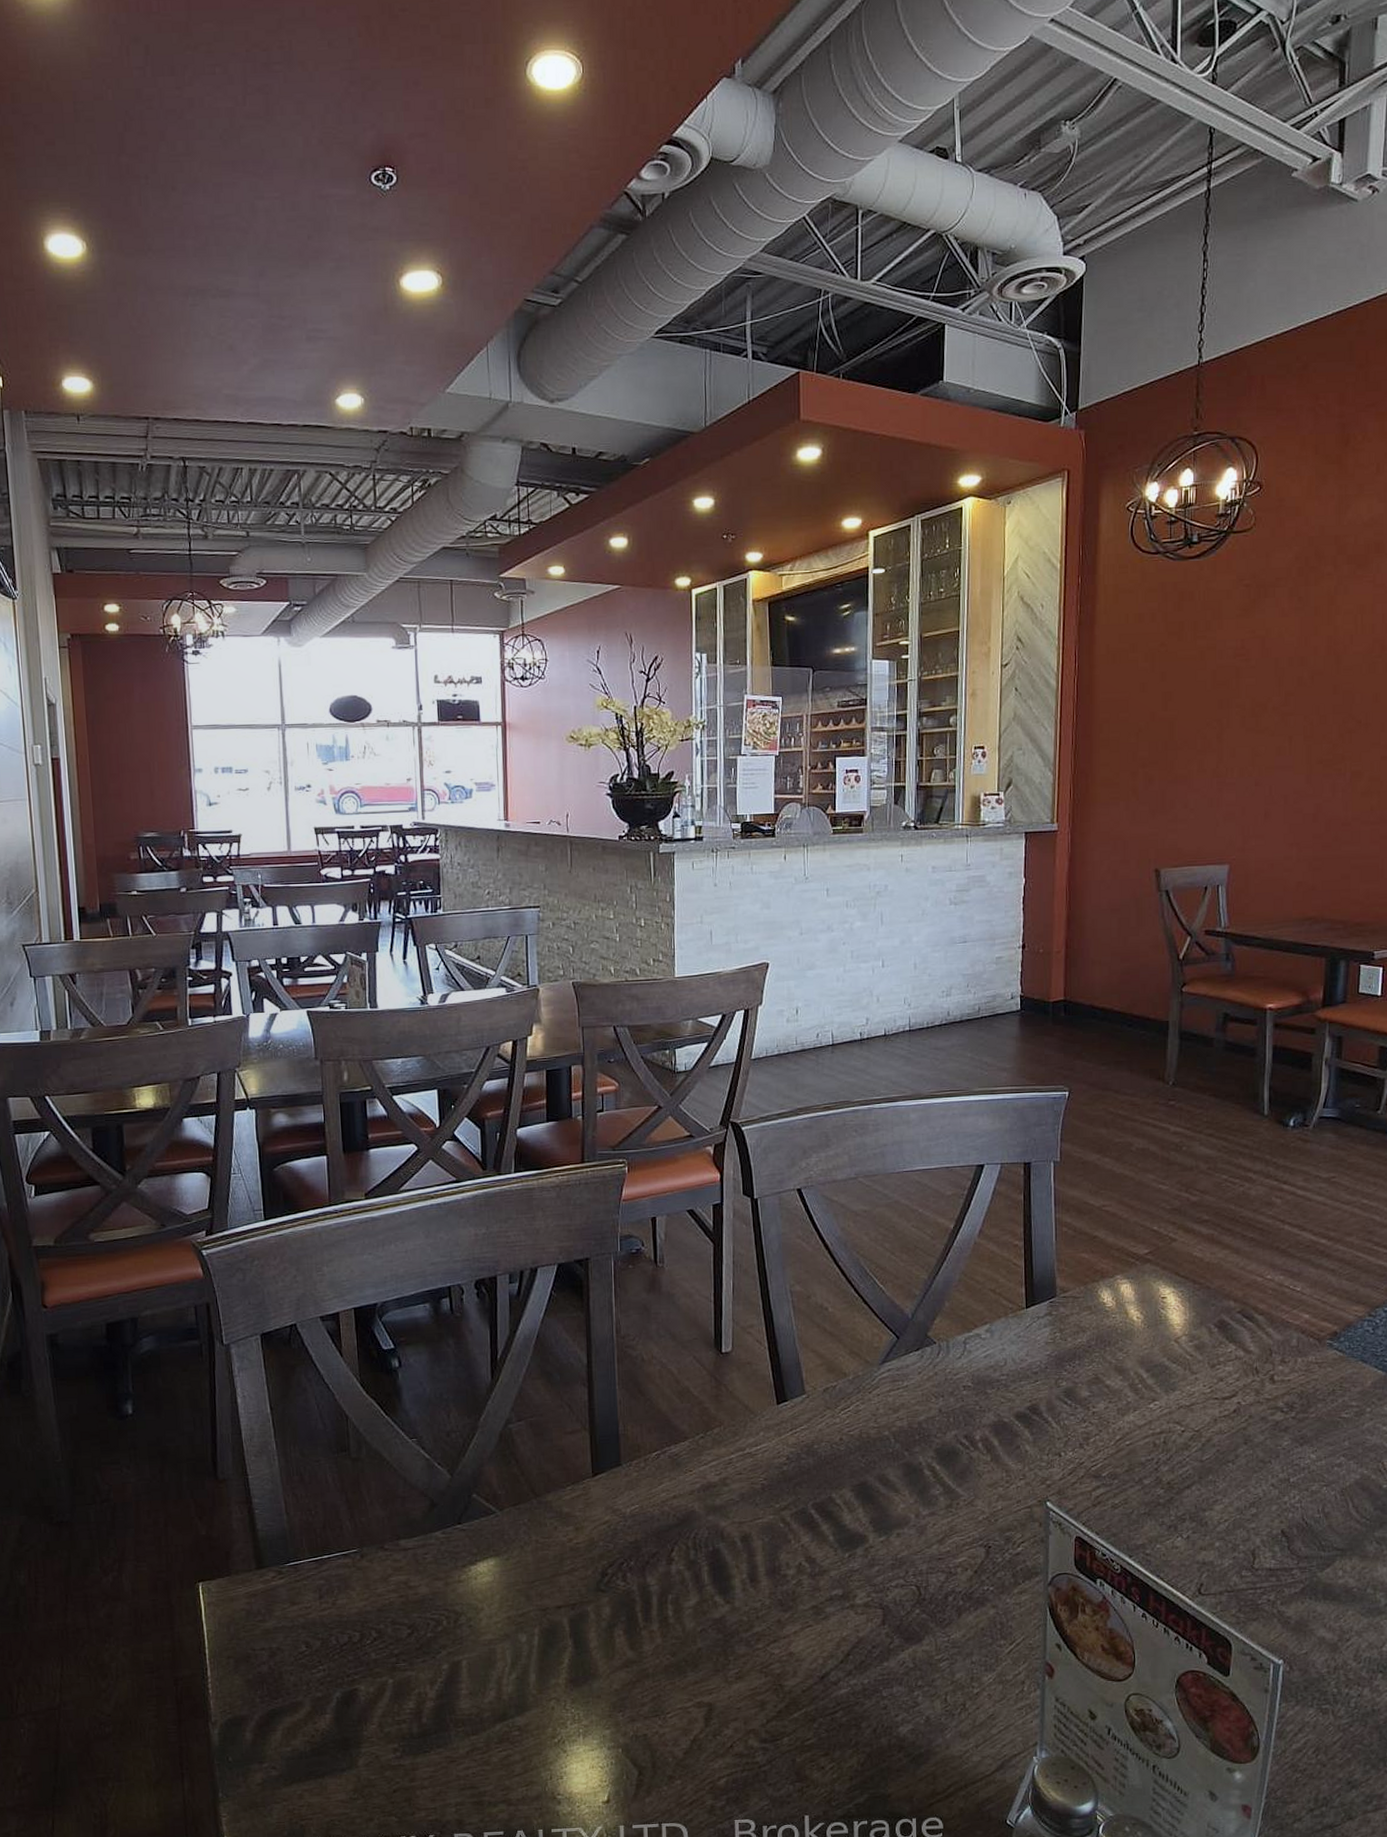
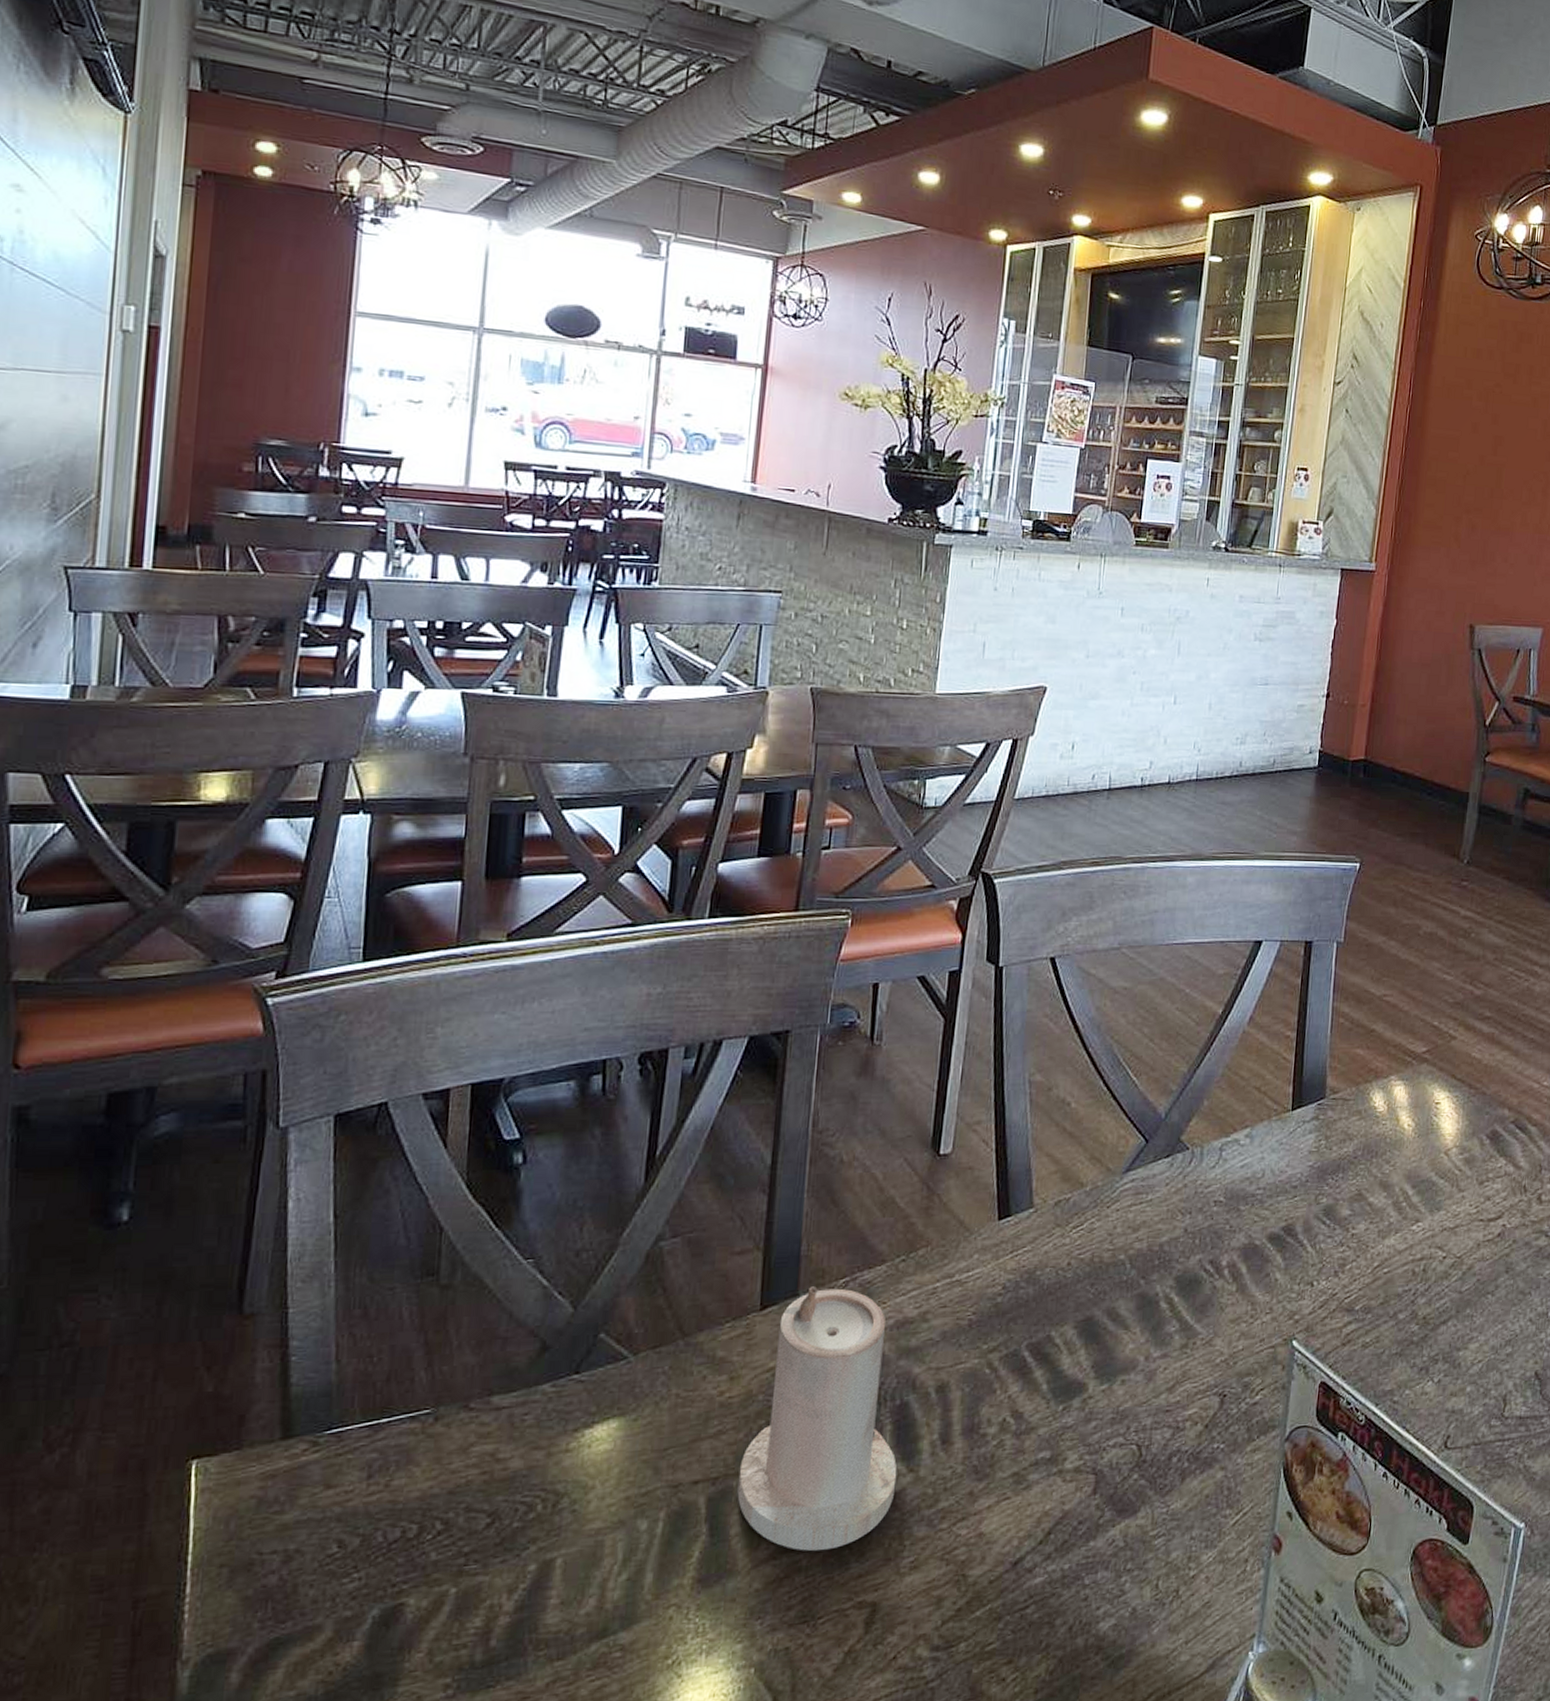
candle: none [591,1458,717,1662] -> present [737,1286,897,1551]

